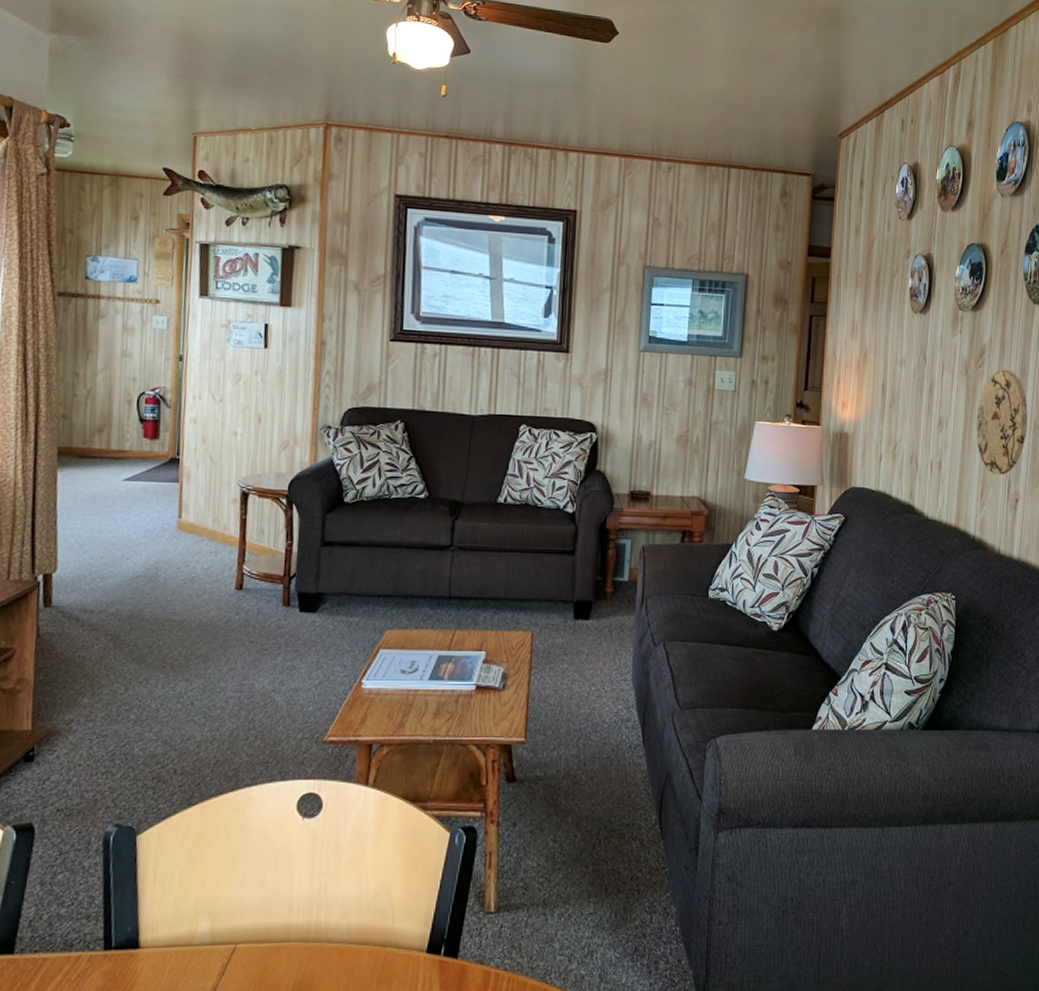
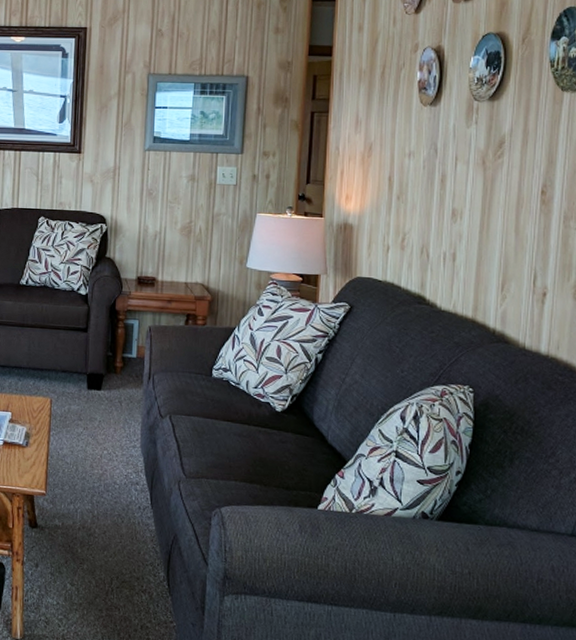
decorative plate: present [976,369,1028,475] -> none [495,159,556,268]

